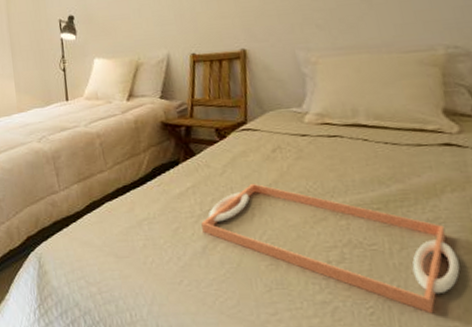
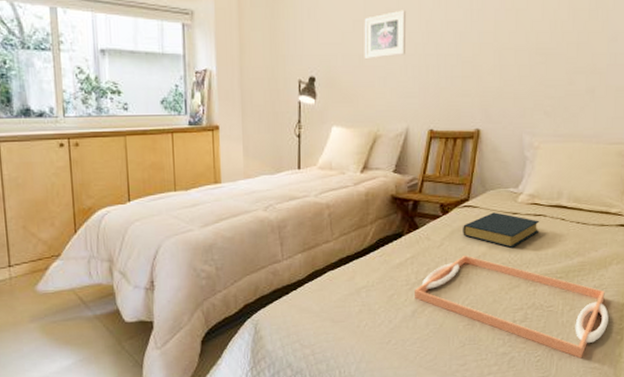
hardback book: none [245,135,339,174] -> present [463,212,540,248]

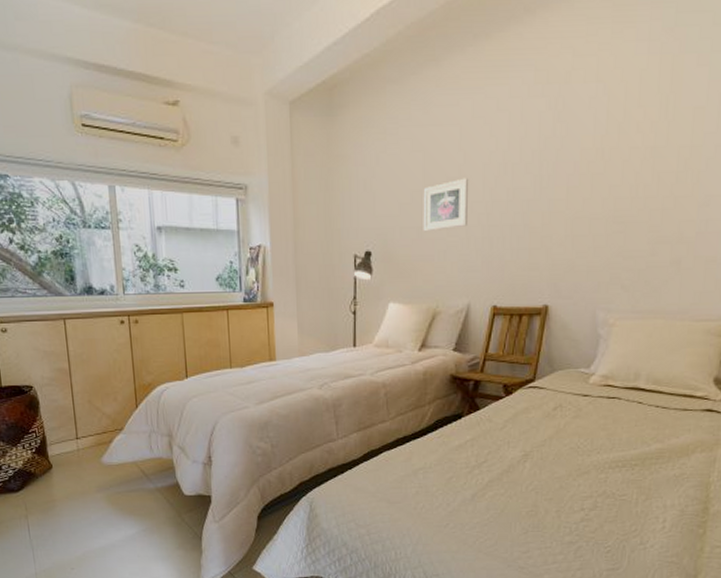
serving tray: present [415,256,609,359] -> none [474,439,690,552]
hardback book: present [463,212,540,248] -> none [527,394,614,432]

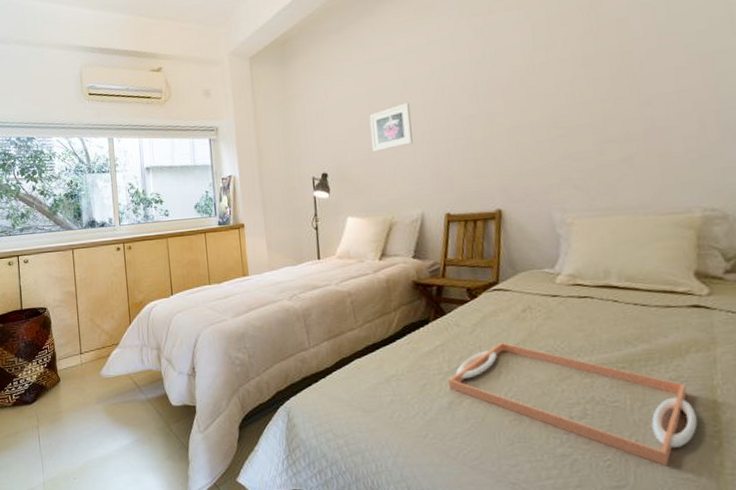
serving tray: none [474,439,690,552] -> present [449,343,698,466]

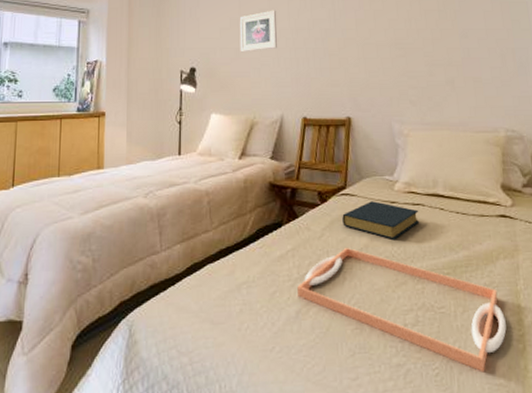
hardback book: none [495,295,588,334] -> present [342,201,420,239]

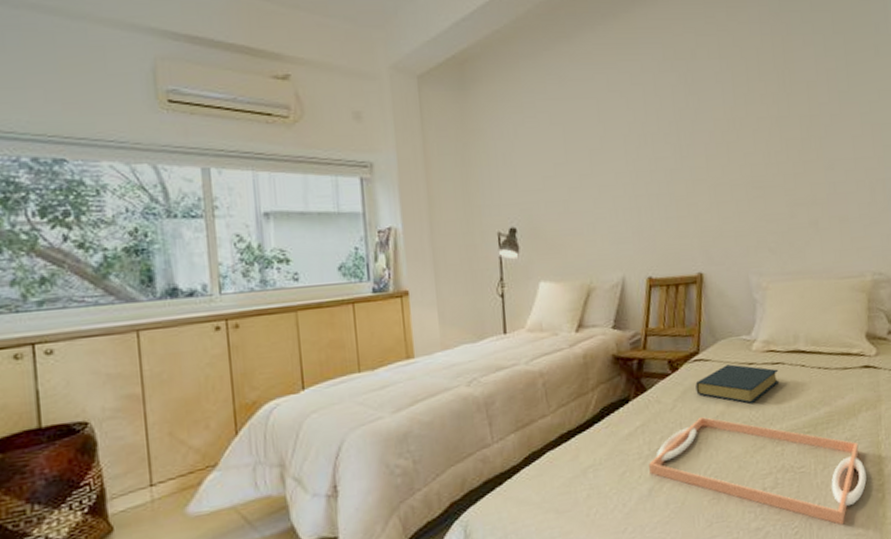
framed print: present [239,10,277,53] -> none [565,149,614,205]

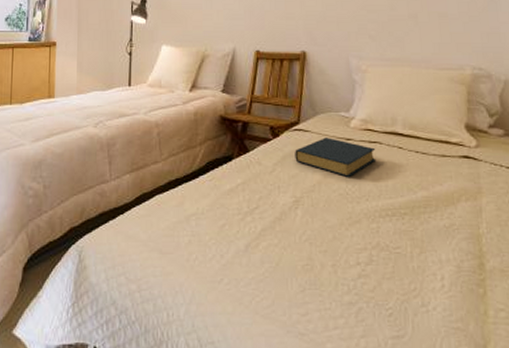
serving tray: present [649,417,867,525] -> none [247,184,466,315]

